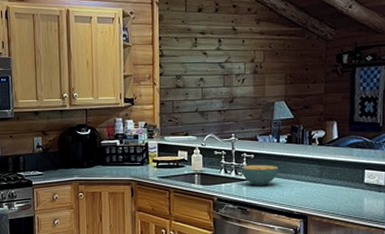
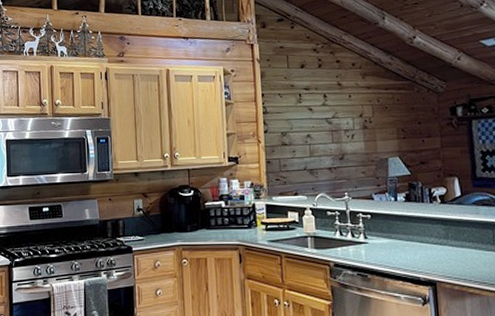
cereal bowl: present [241,164,279,185] -> none [357,225,399,249]

